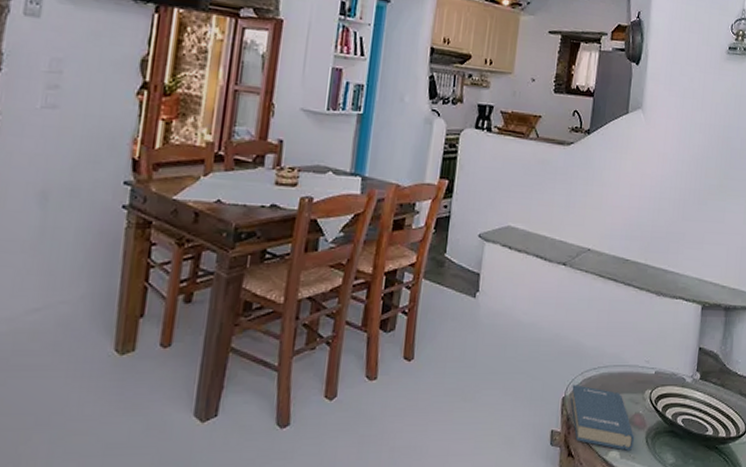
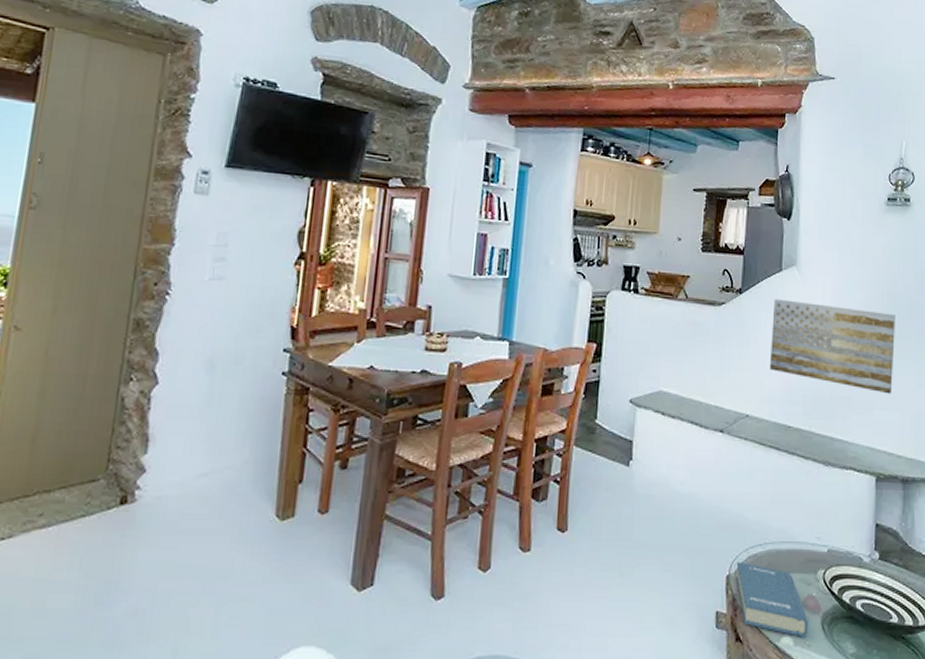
wall art: none [611,140,729,230] -> present [769,299,895,394]

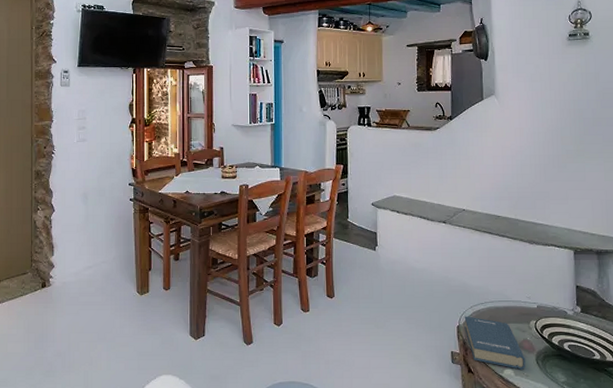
wall art: present [769,299,895,394] -> none [478,121,583,187]

